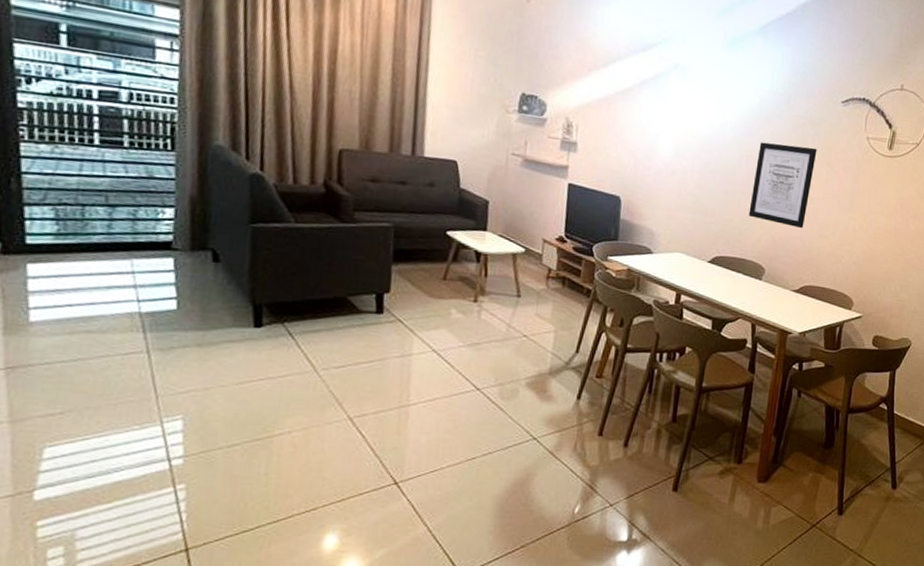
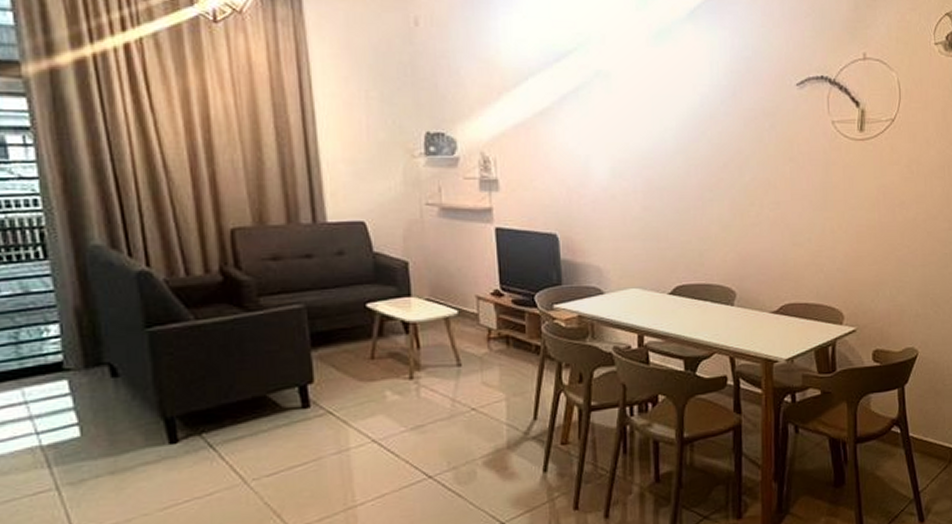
wall art: present [748,142,817,229] -> none [707,143,776,240]

